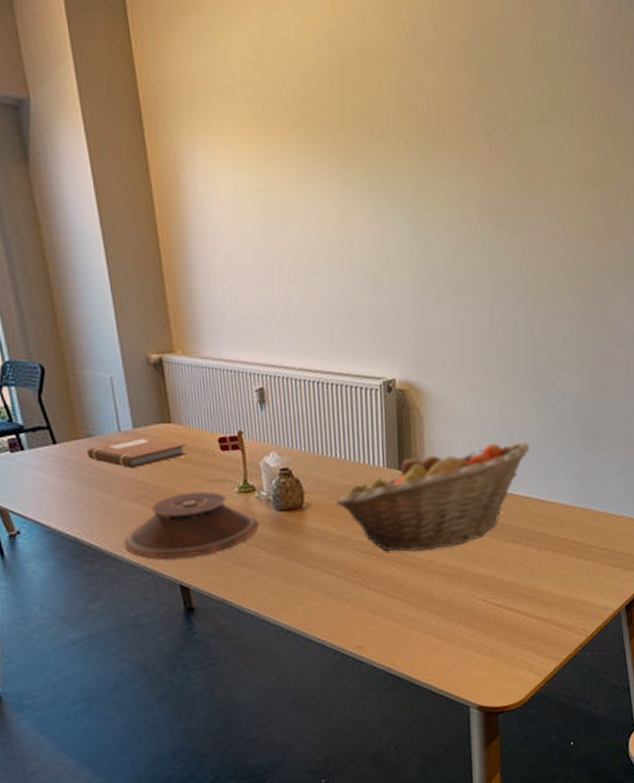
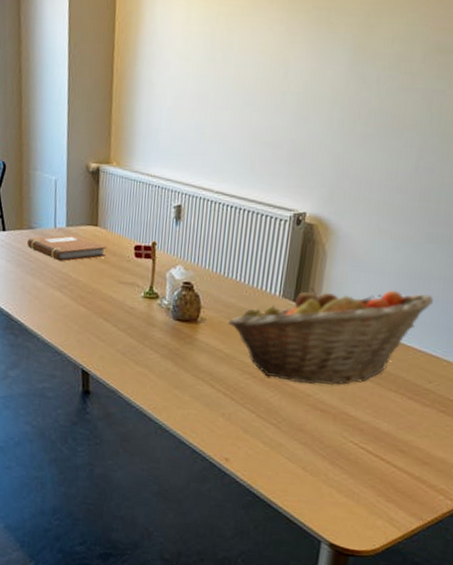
plate: present [123,491,258,560] -> none [43,289,155,348]

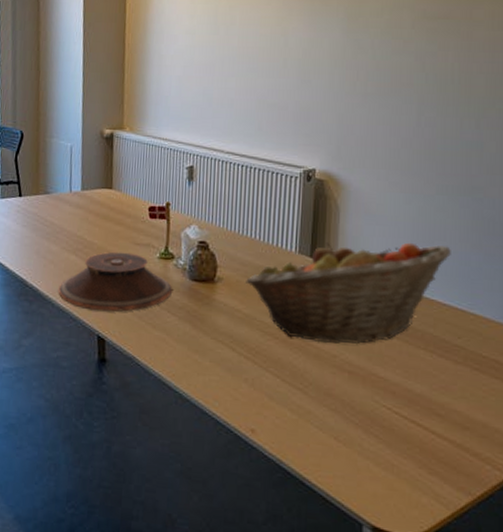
notebook: present [27,234,107,262] -> none [43,198,122,225]
plate: none [43,289,155,348] -> present [58,252,172,312]

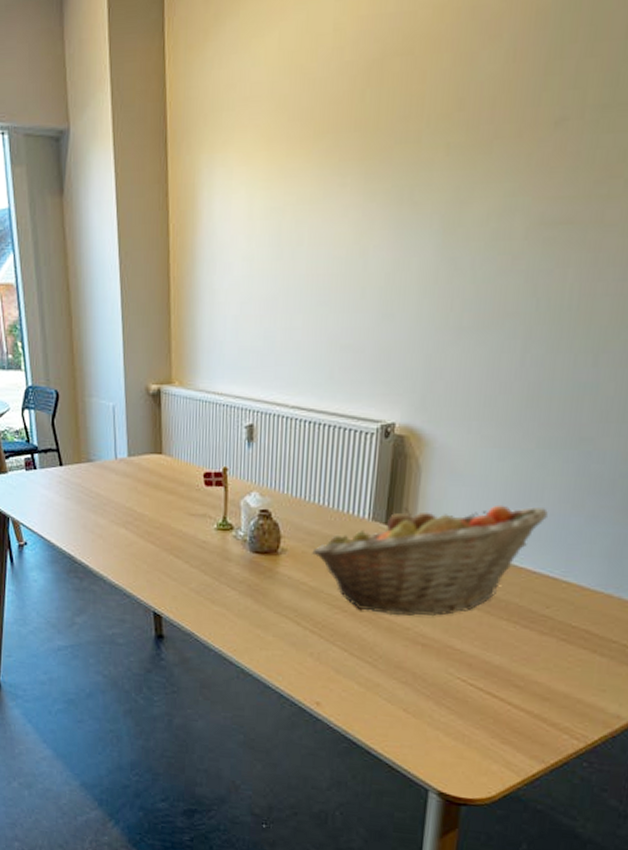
plate: present [58,252,172,312] -> none [109,523,231,588]

